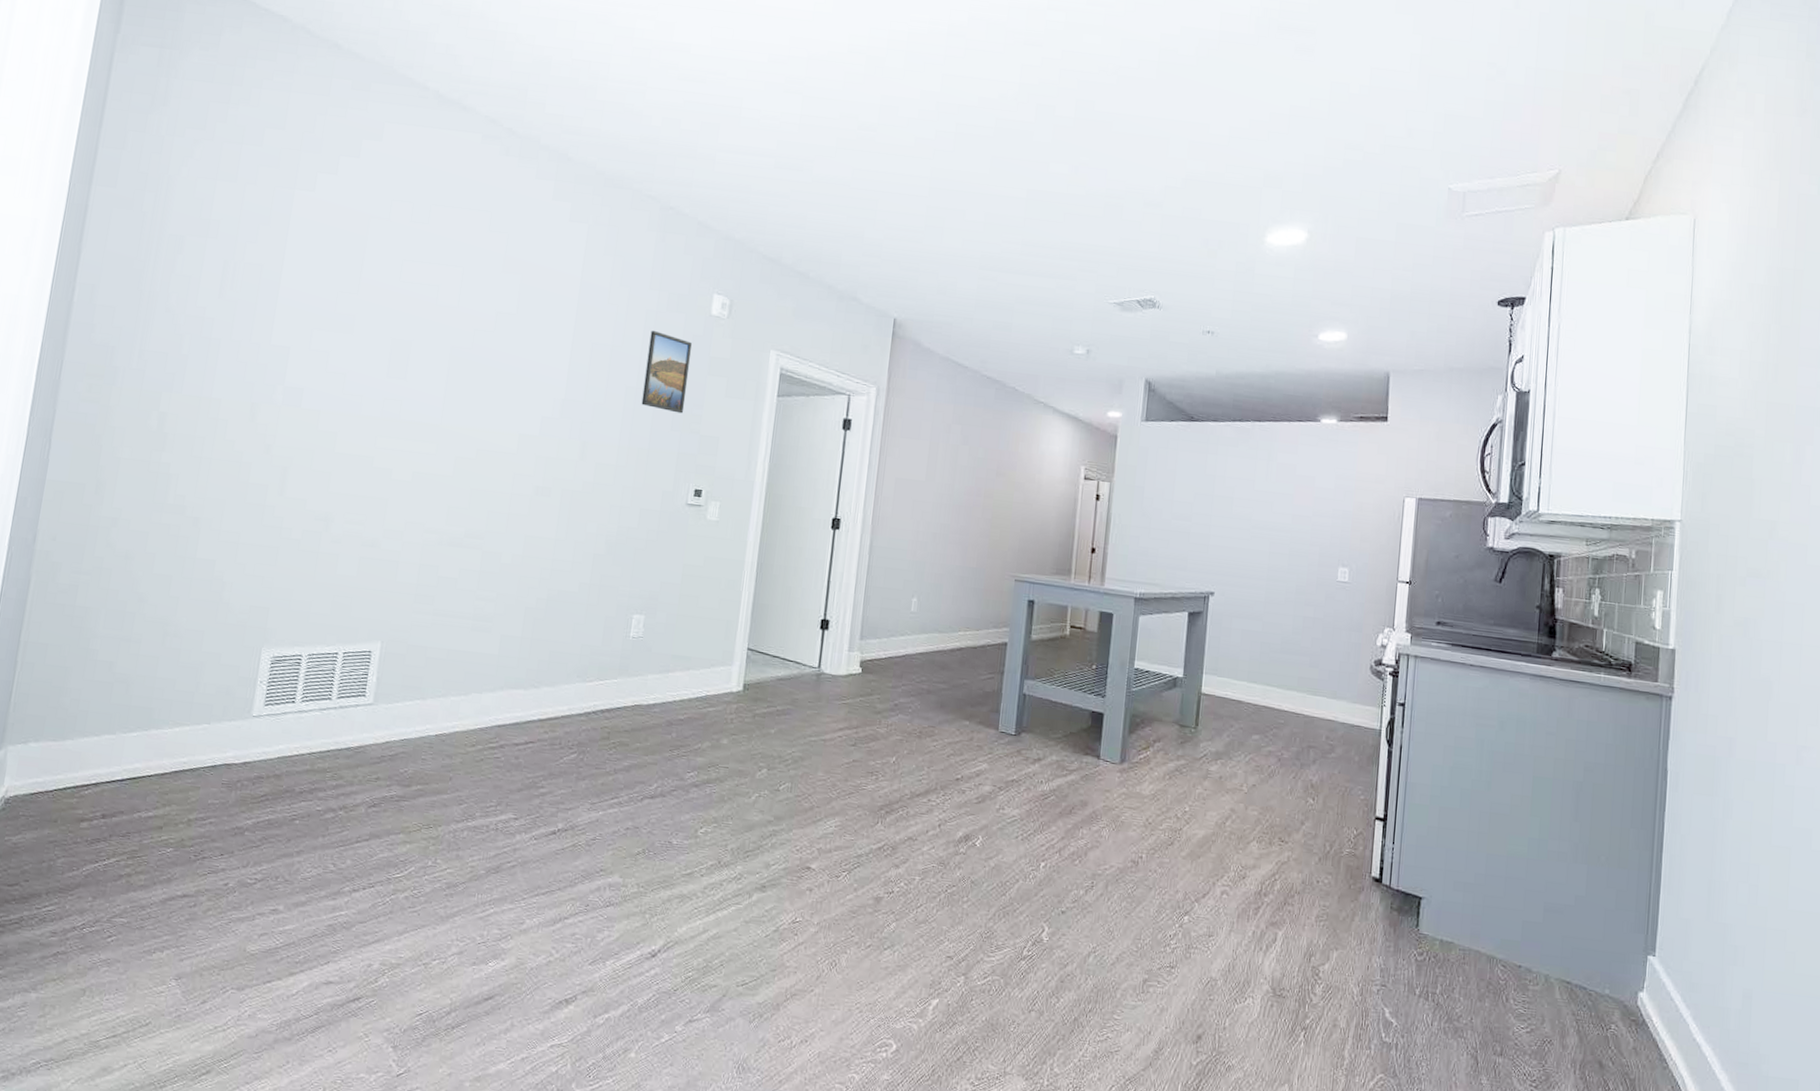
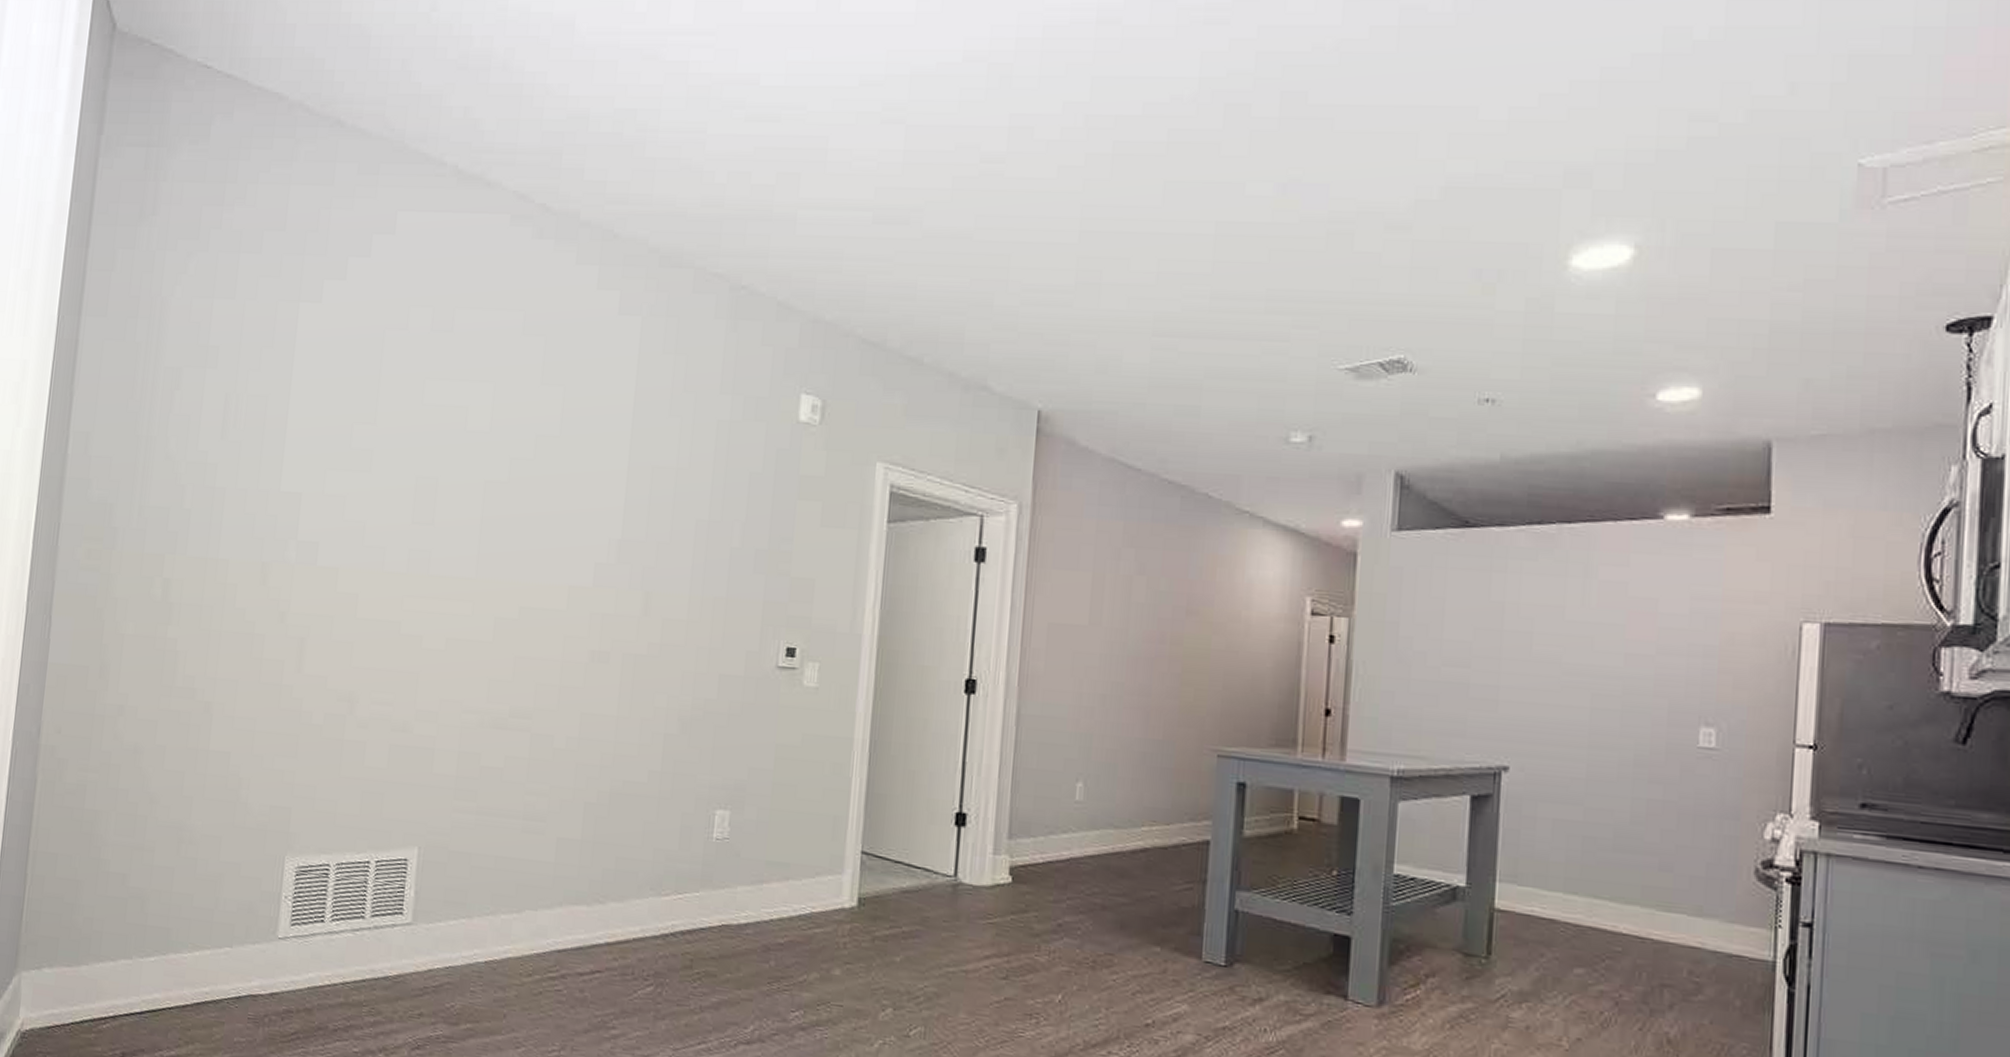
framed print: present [641,330,692,414] -> none [715,445,776,551]

